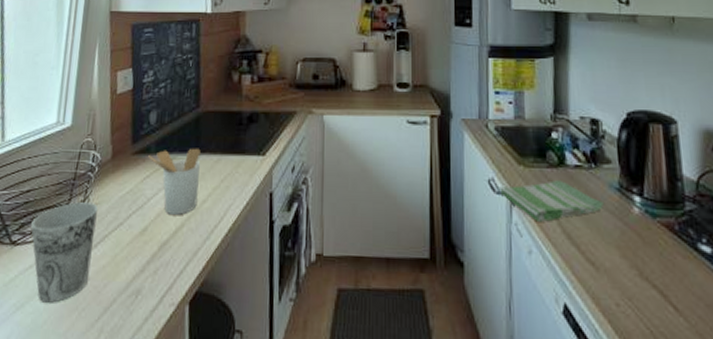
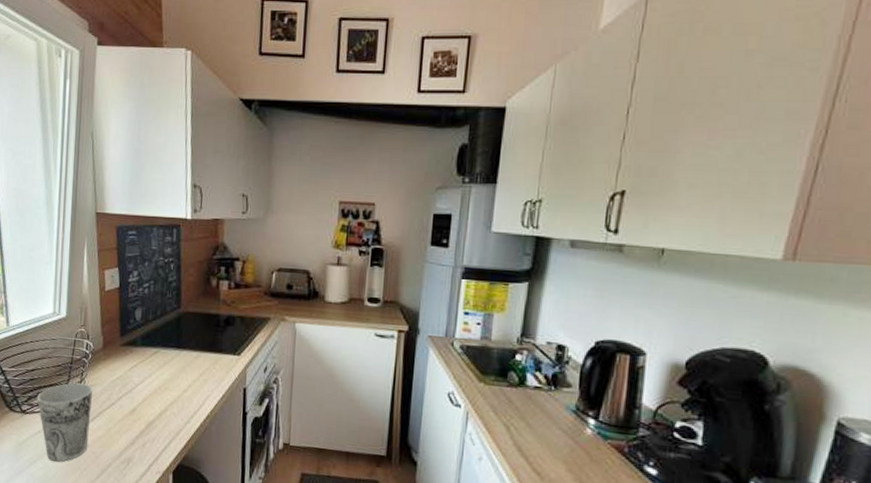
utensil holder: present [148,148,201,215] -> none [135,344,182,401]
dish towel: present [500,180,605,223] -> none [458,398,559,435]

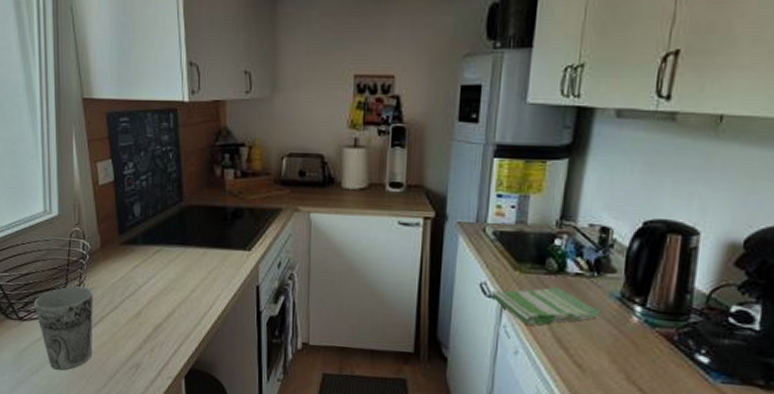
dish towel: none [458,398,559,435] -> present [491,287,602,327]

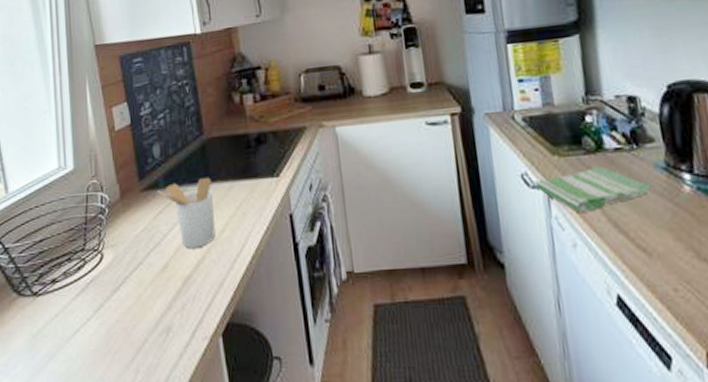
cup: present [34,286,93,370] -> none [50,245,117,350]
utensil holder: none [136,240,187,302] -> present [158,177,216,248]

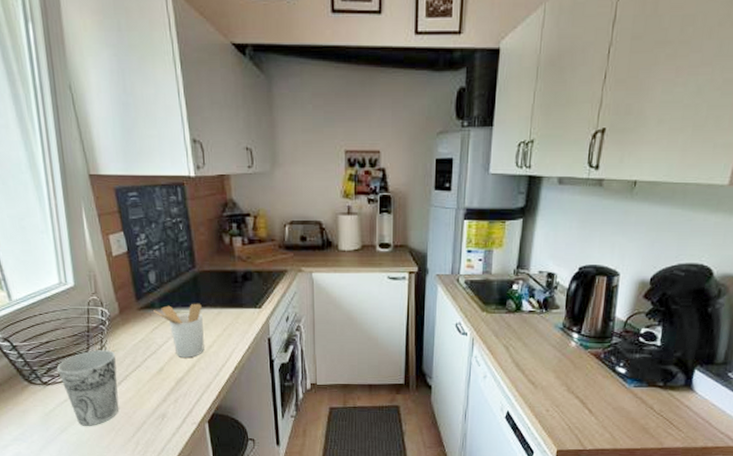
cup: none [50,245,117,350] -> present [57,350,119,426]
dish towel: present [534,166,652,214] -> none [465,323,549,356]

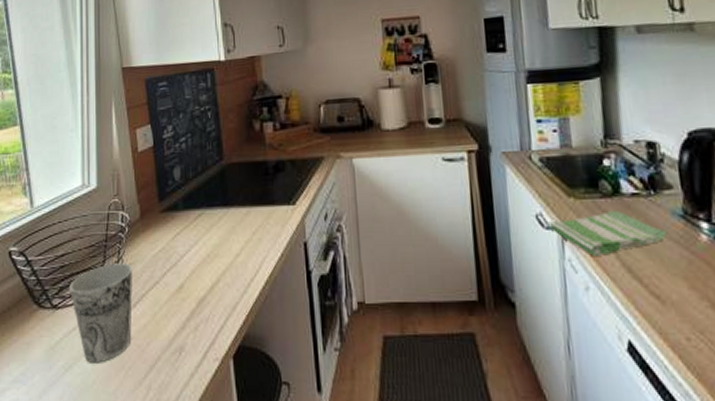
utensil holder: present [153,303,205,357] -> none [176,201,231,270]
dish towel: none [465,323,549,356] -> present [549,211,668,258]

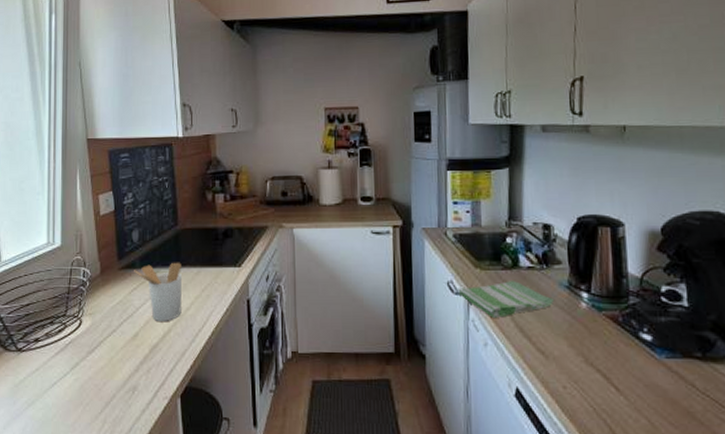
cup: present [70,263,132,363] -> none [34,313,92,400]
utensil holder: none [176,201,231,270] -> present [134,262,182,321]

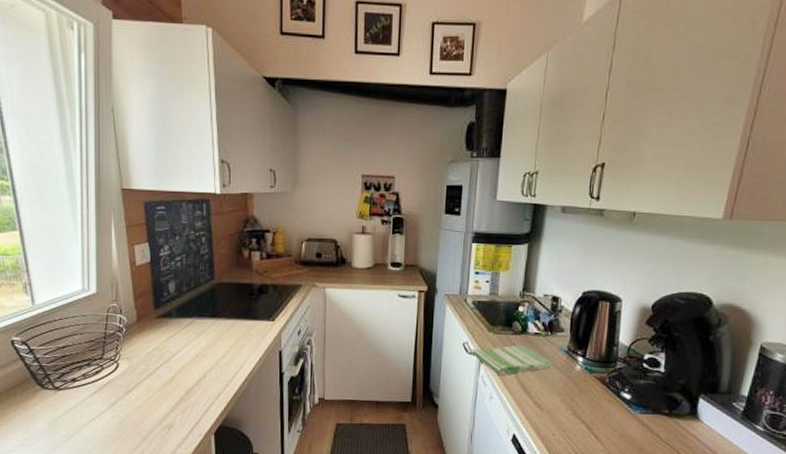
utensil holder: present [134,262,182,321] -> none [170,313,217,367]

